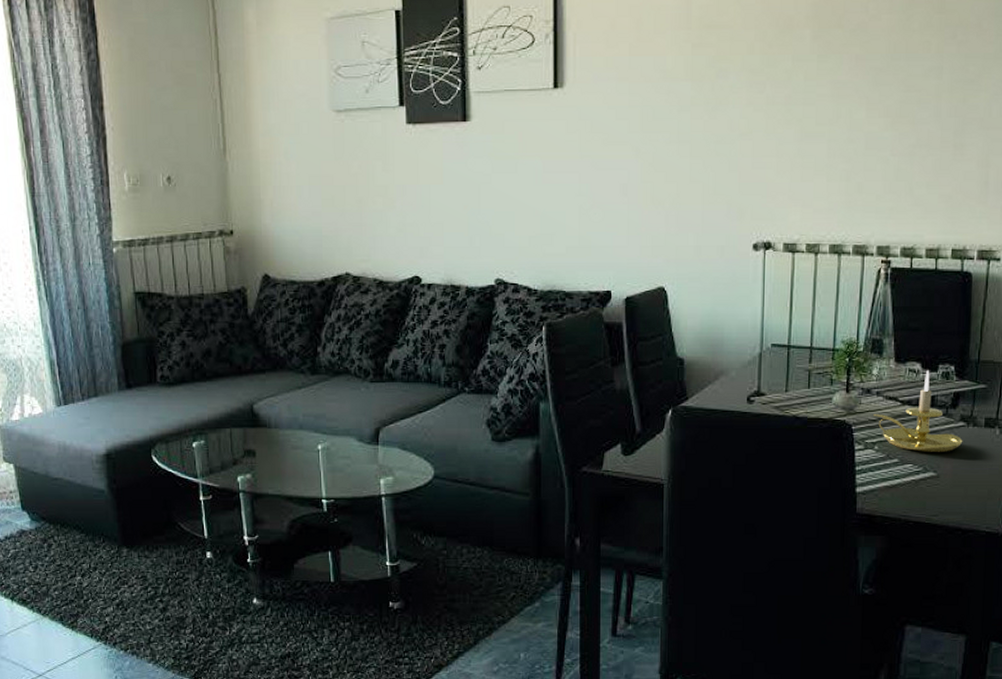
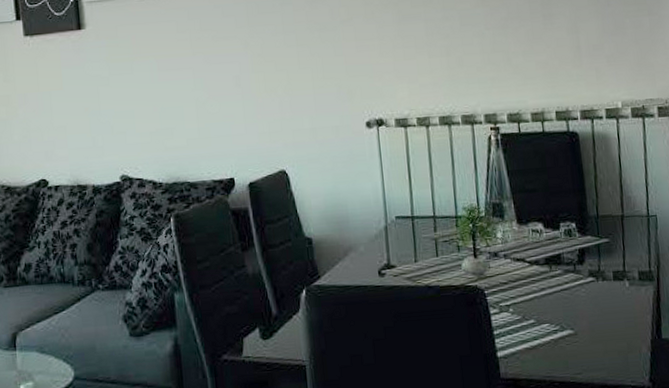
candle holder: present [873,370,963,452] -> none [504,229,595,311]

